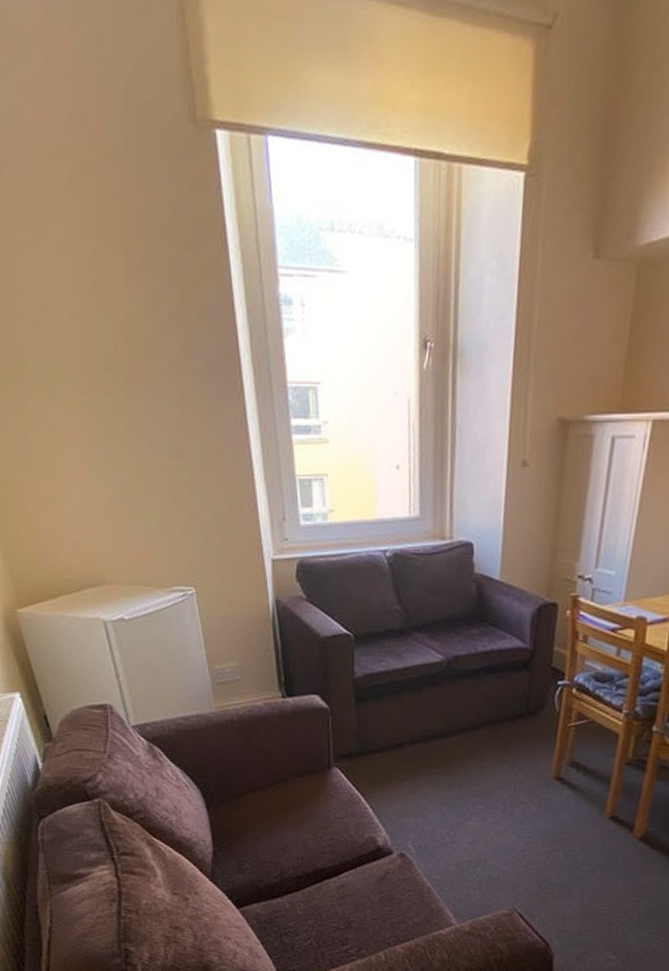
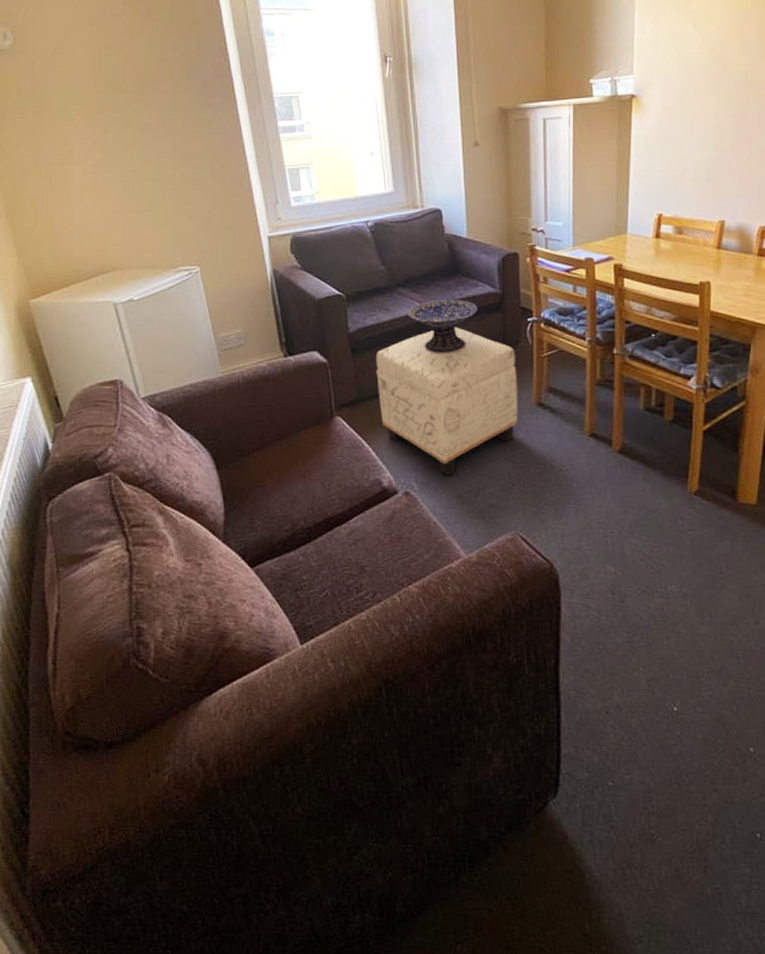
ottoman: none [380,683,539,842] -> present [375,327,519,475]
decorative bowl: none [421,650,503,711] -> present [407,299,479,353]

